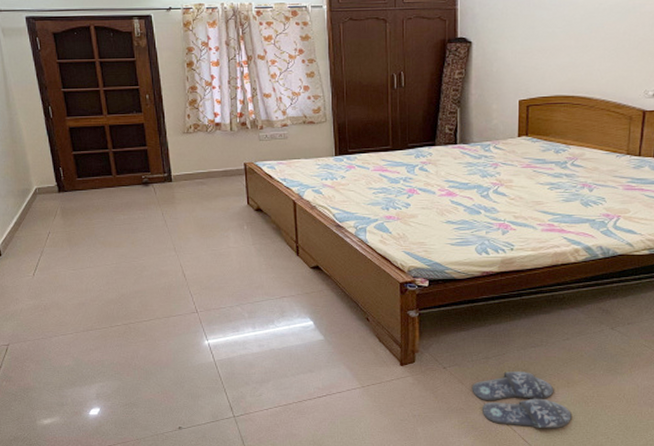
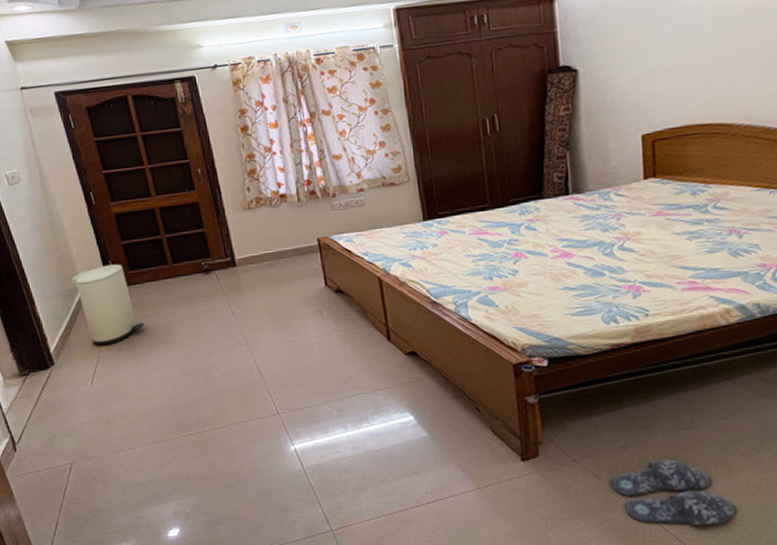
pedal bin: none [24,171,86,242] -> present [71,264,144,346]

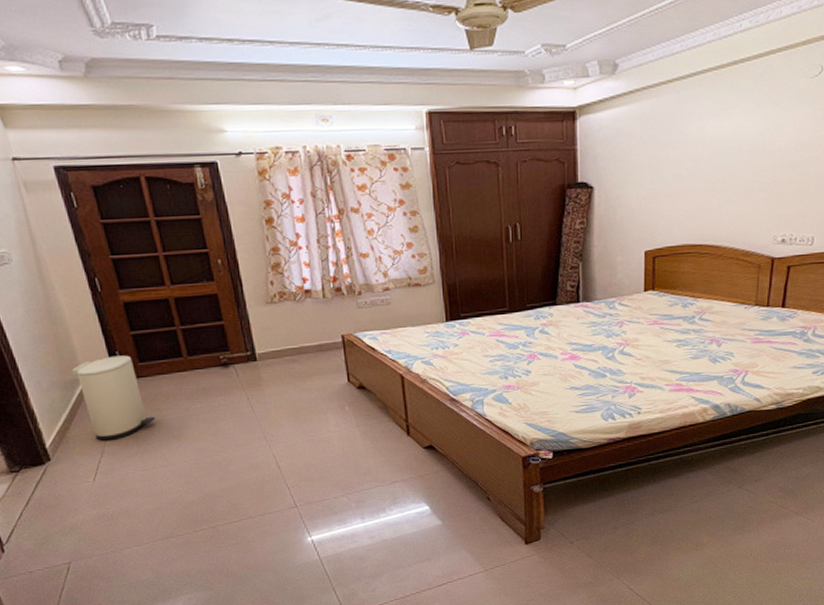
slippers: present [610,459,736,526] -> none [600,538,700,594]

